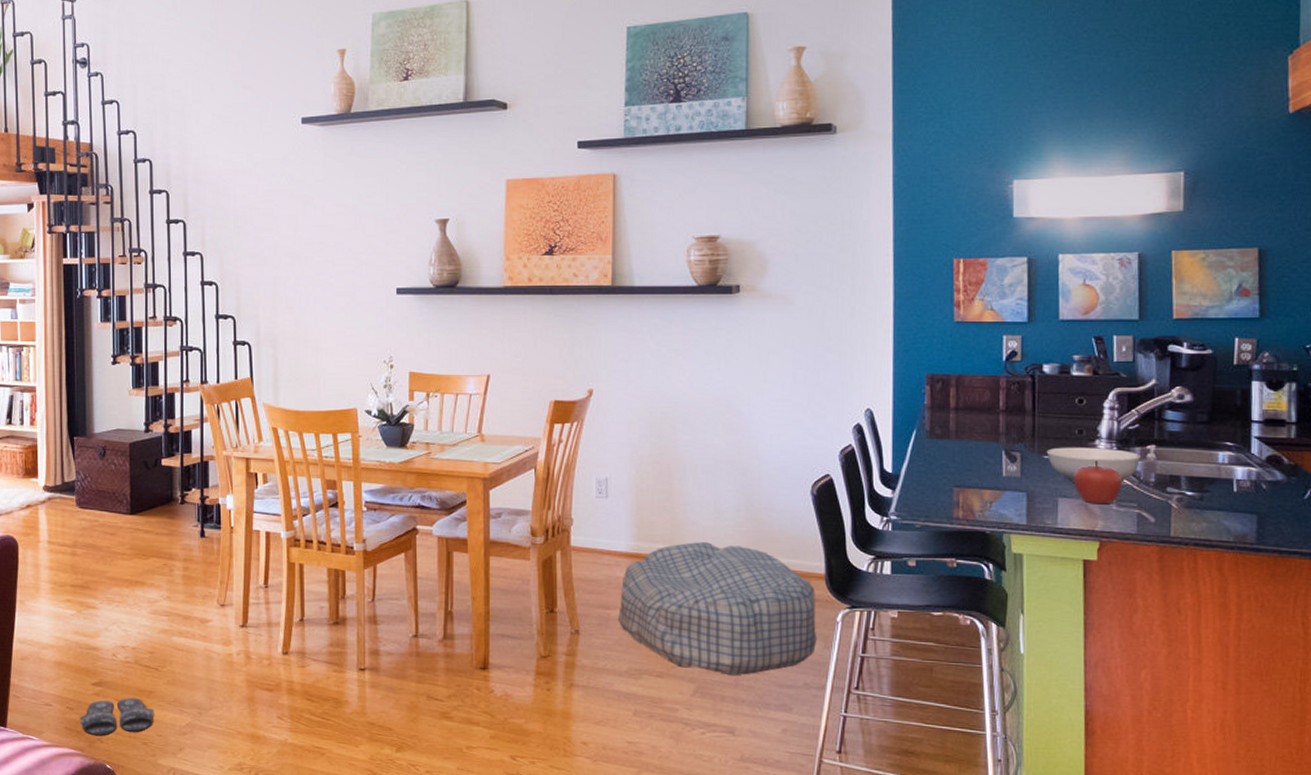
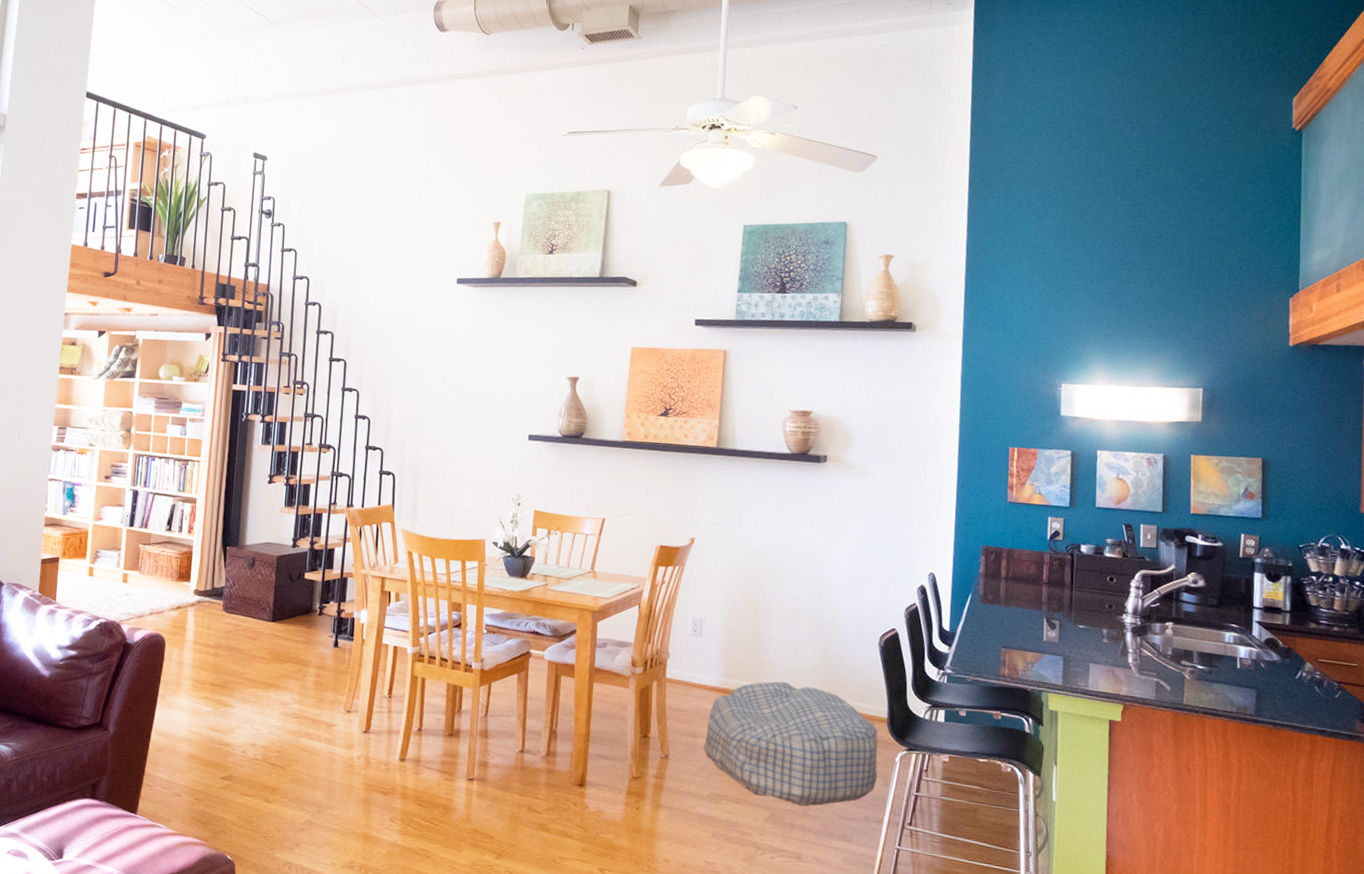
slippers: present [80,697,154,736] -> none [206,792,277,828]
bowl: present [1046,447,1140,482] -> none [1081,618,1160,653]
fruit: present [1073,460,1122,505] -> none [1103,632,1144,672]

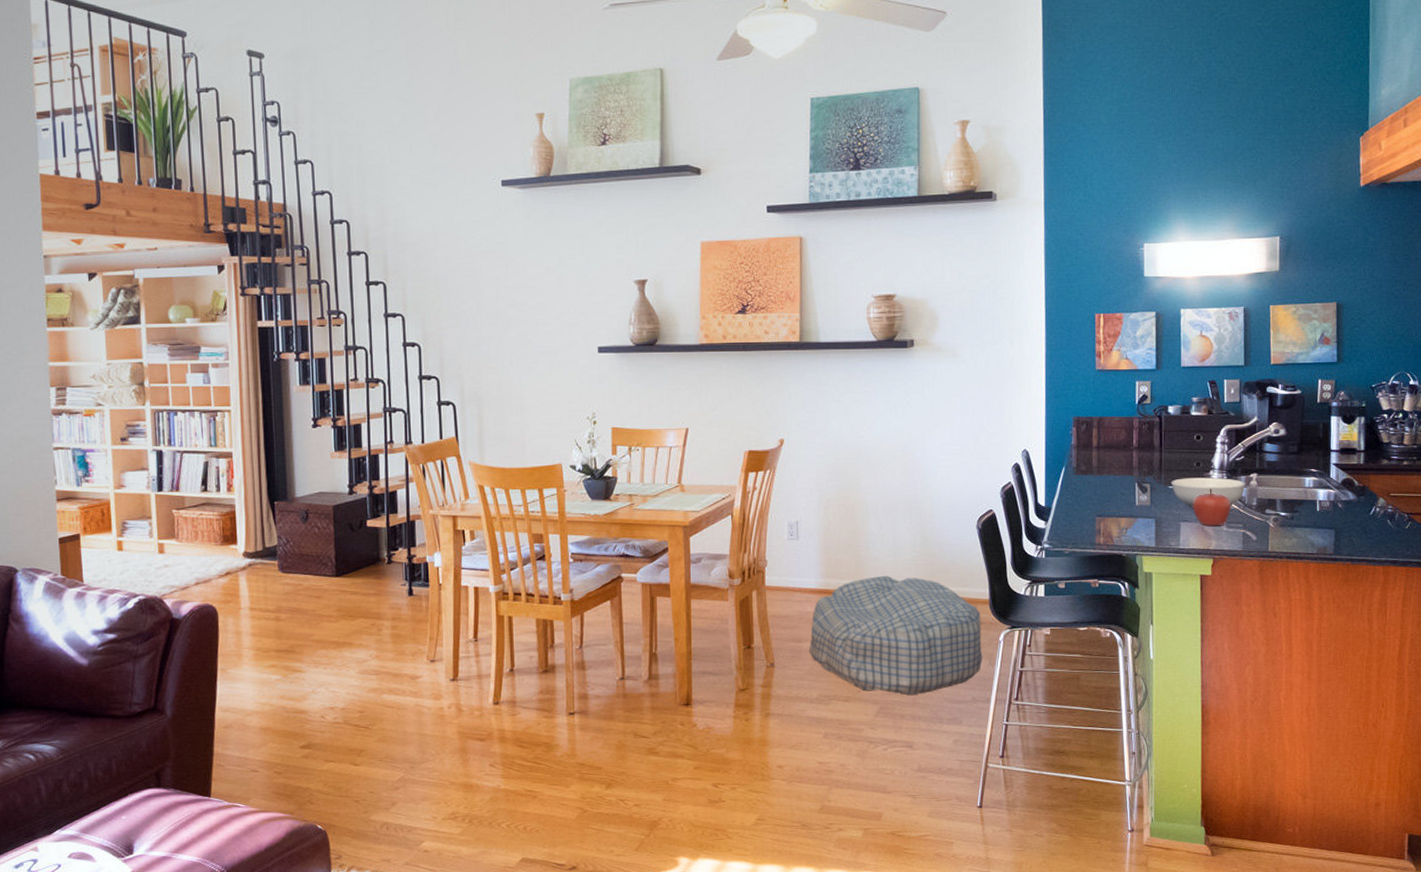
bowl: none [1081,618,1160,653] -> present [1171,477,1245,508]
fruit: none [1103,632,1144,672] -> present [1192,488,1231,527]

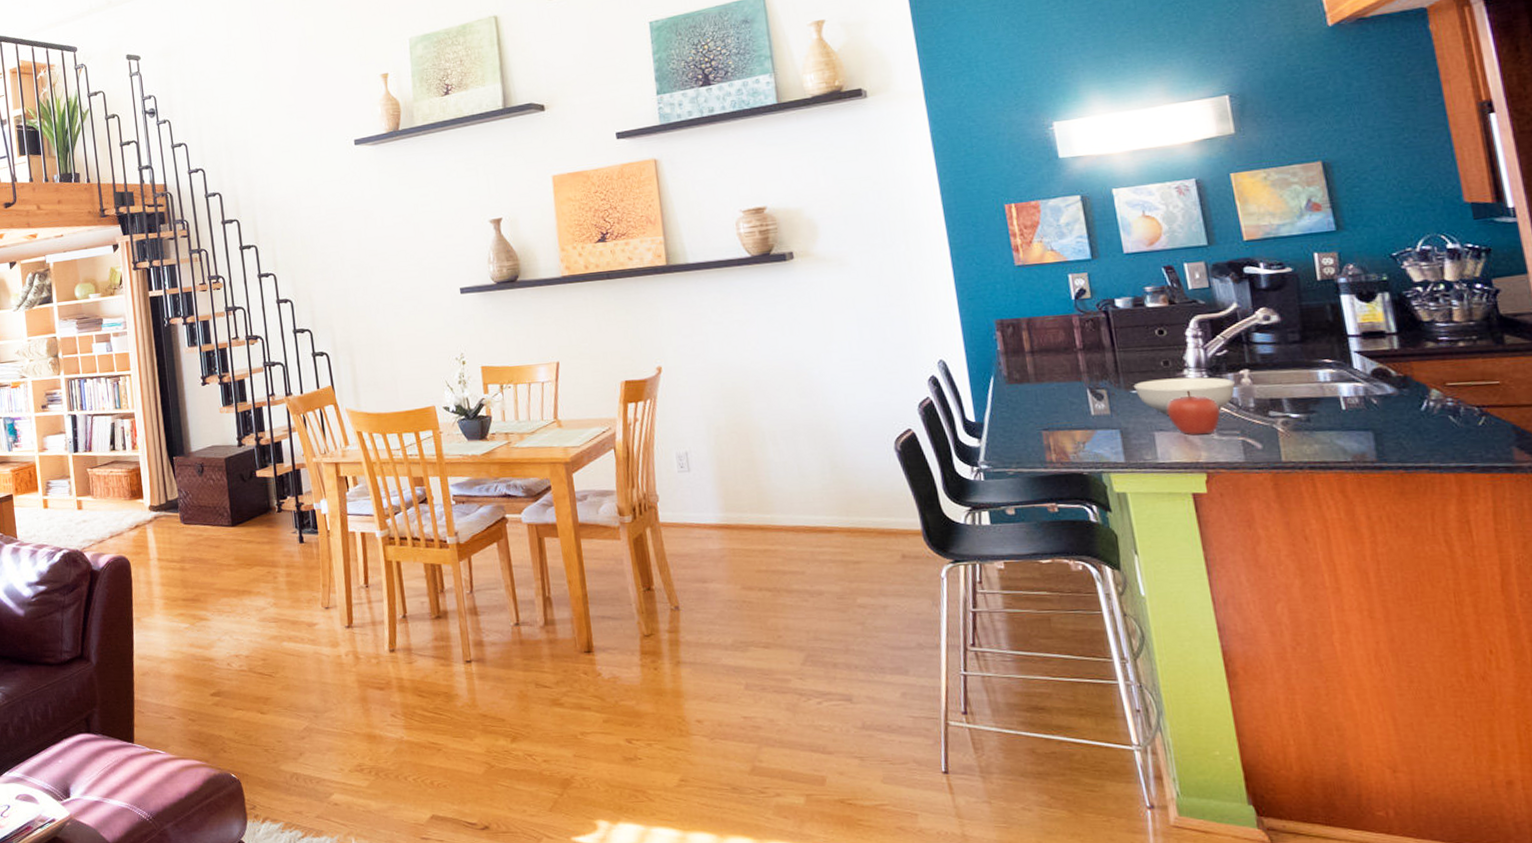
dog bed: present [808,575,983,696] -> none [715,506,924,641]

